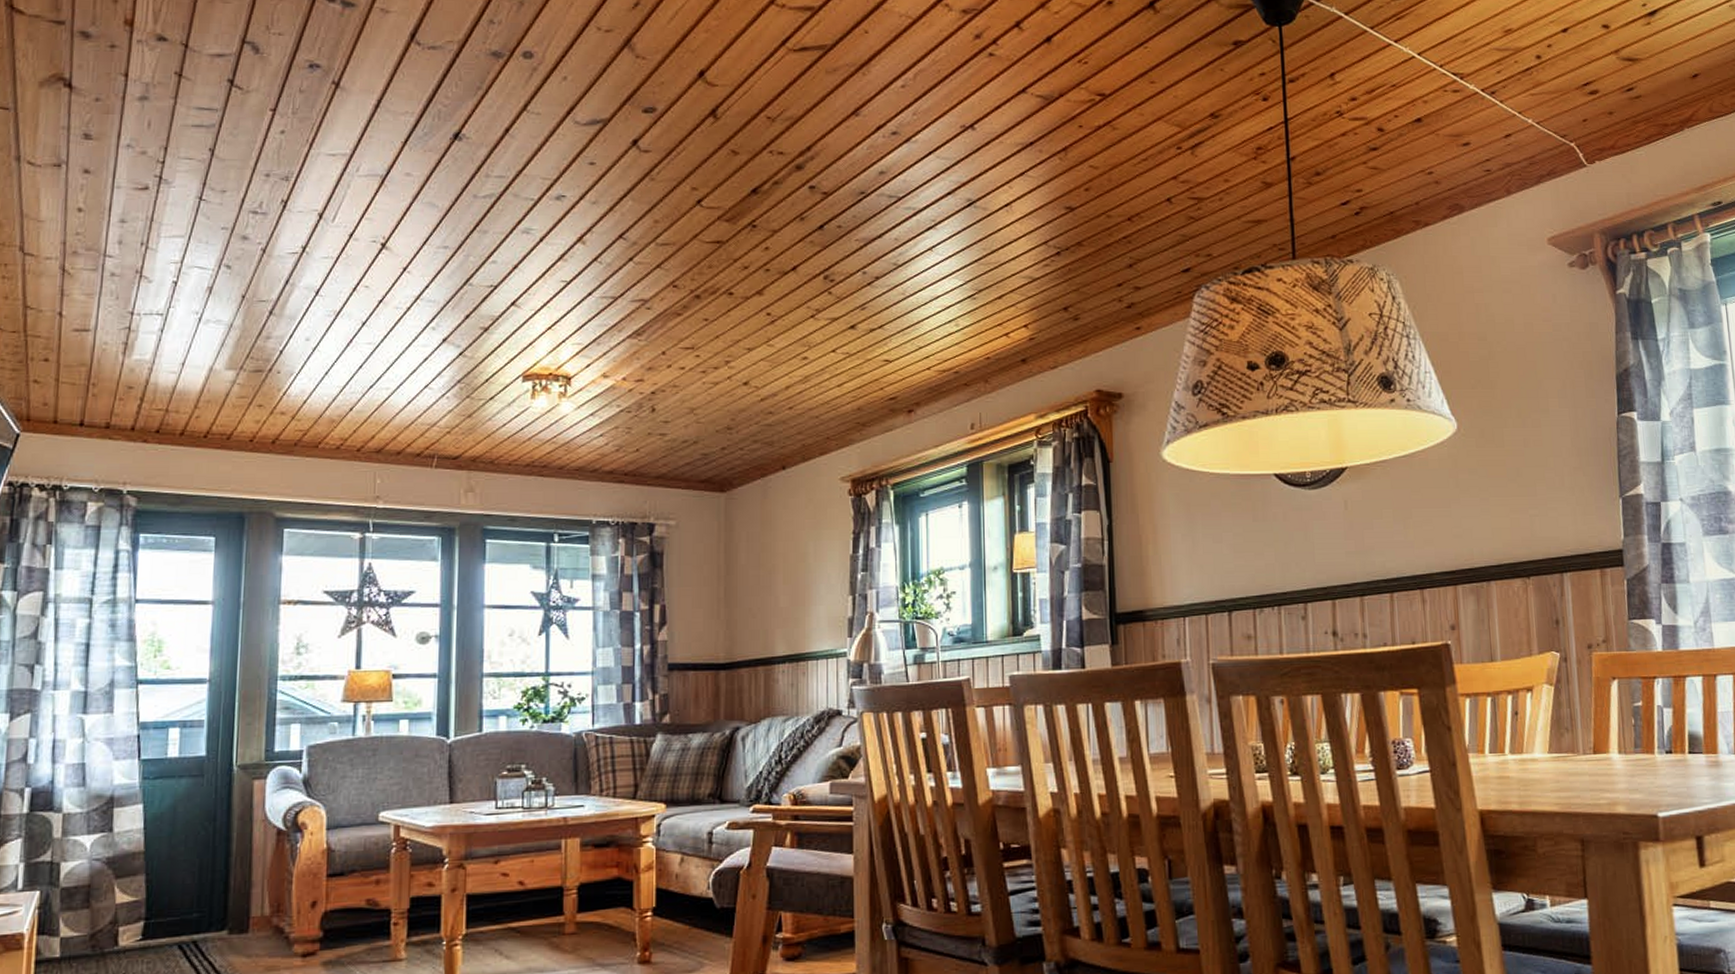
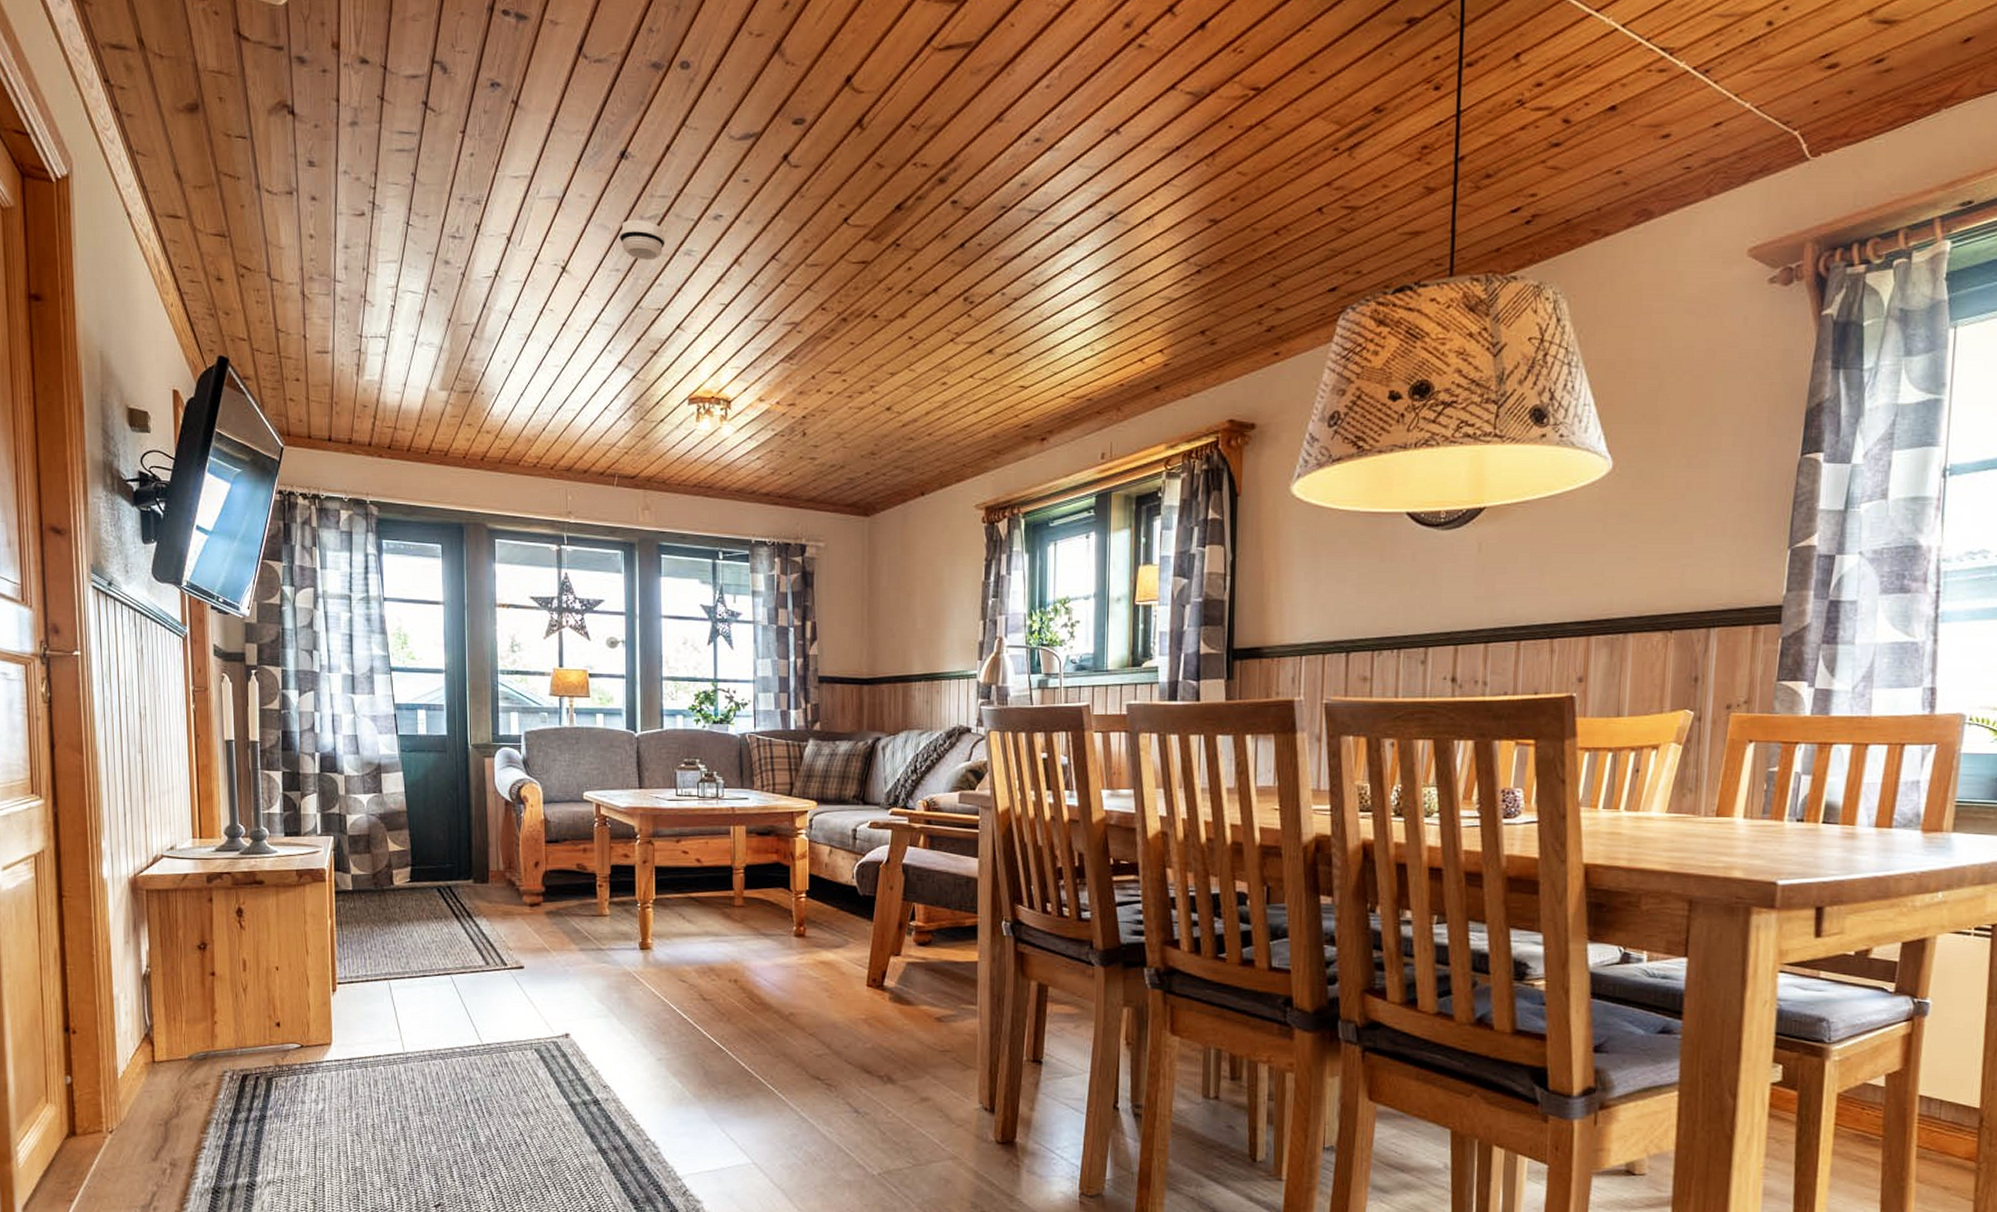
smoke detector: none [448,198,501,238] -> present [619,219,666,261]

